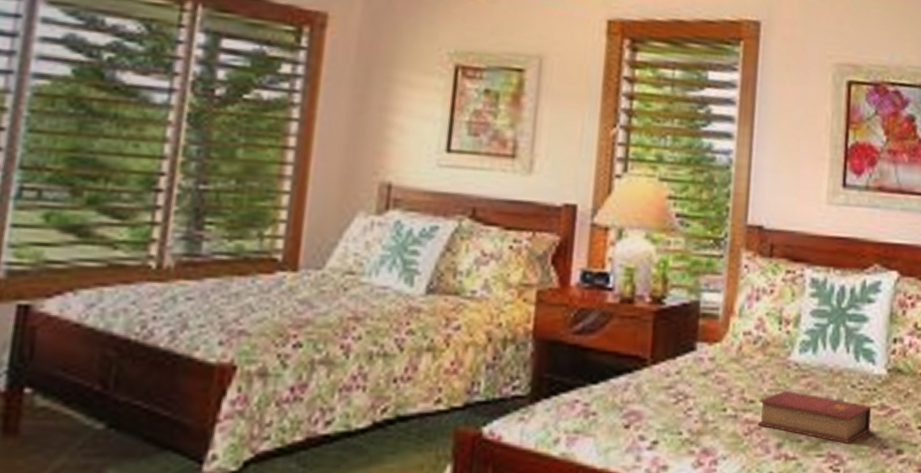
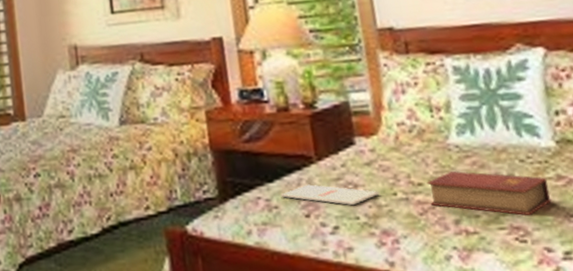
magazine: none [602,390,709,419] -> present [280,184,380,206]

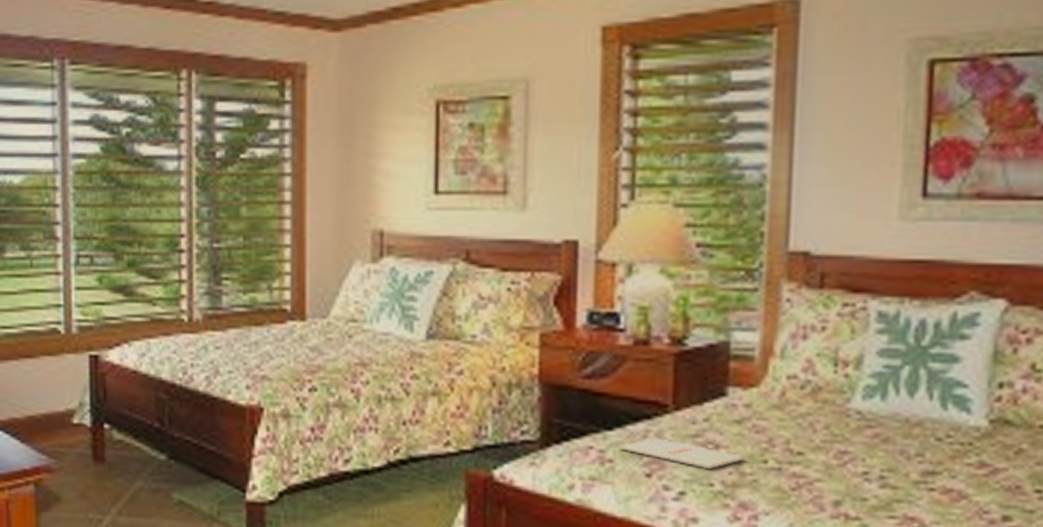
book: present [426,170,552,215] -> none [808,441,966,505]

